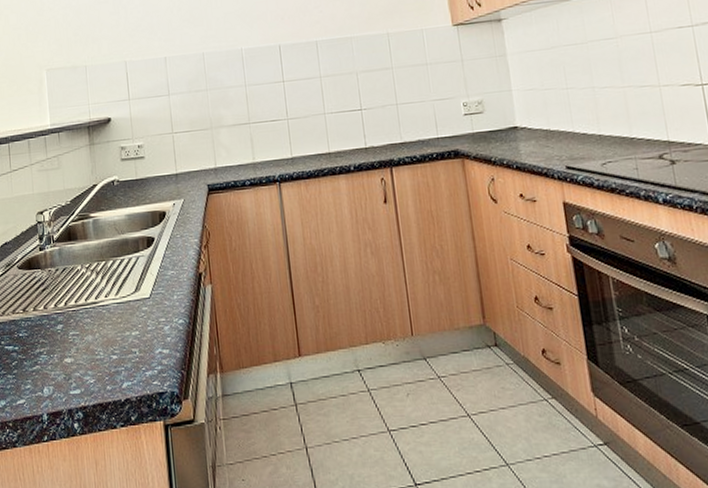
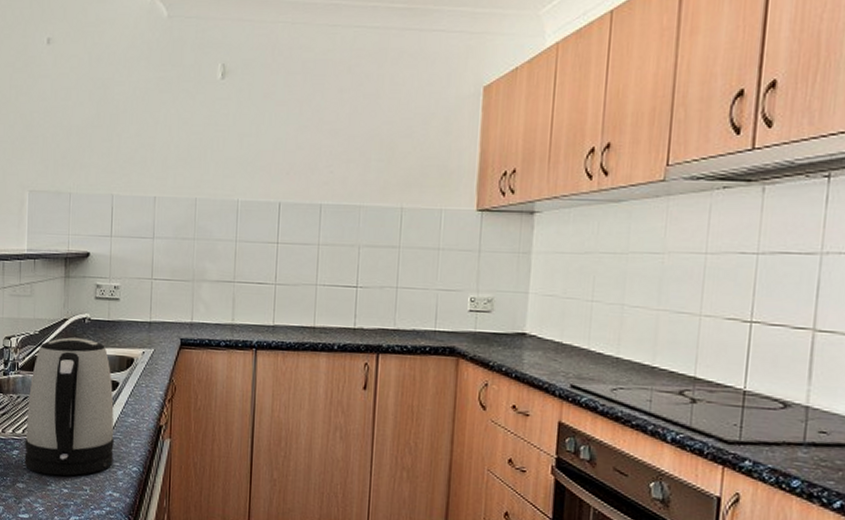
kettle: none [67,200,159,344] -> present [24,337,114,476]

